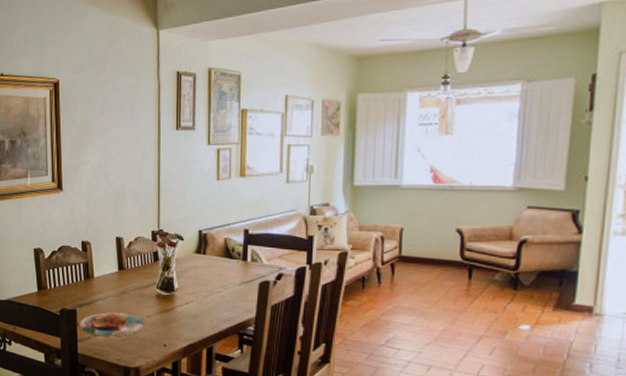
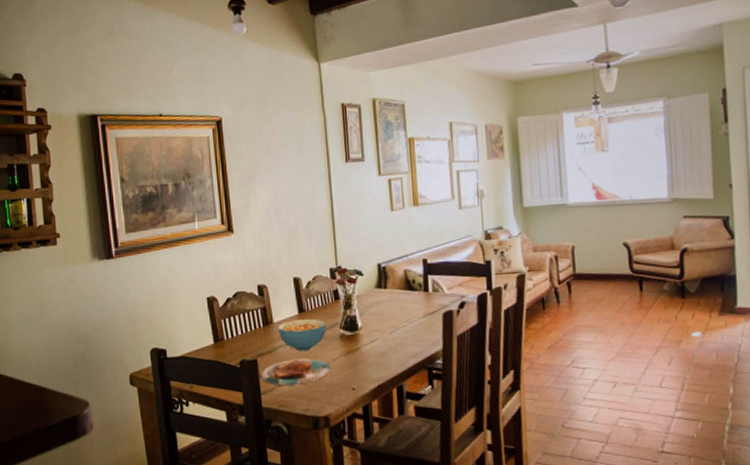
cereal bowl: none [98,276,144,306] -> present [278,318,327,351]

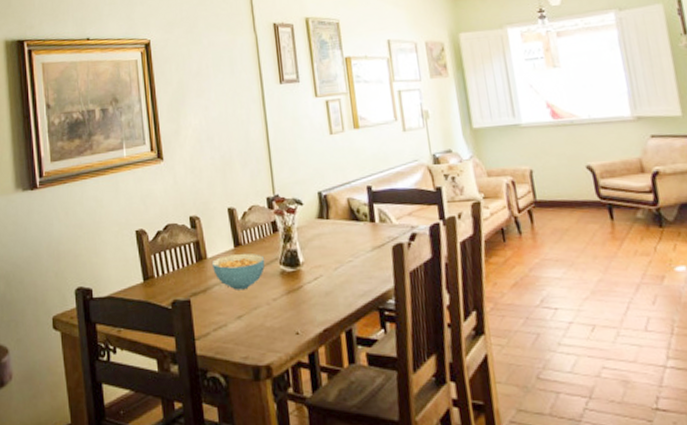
plate: present [261,359,331,386] -> none [194,299,272,330]

